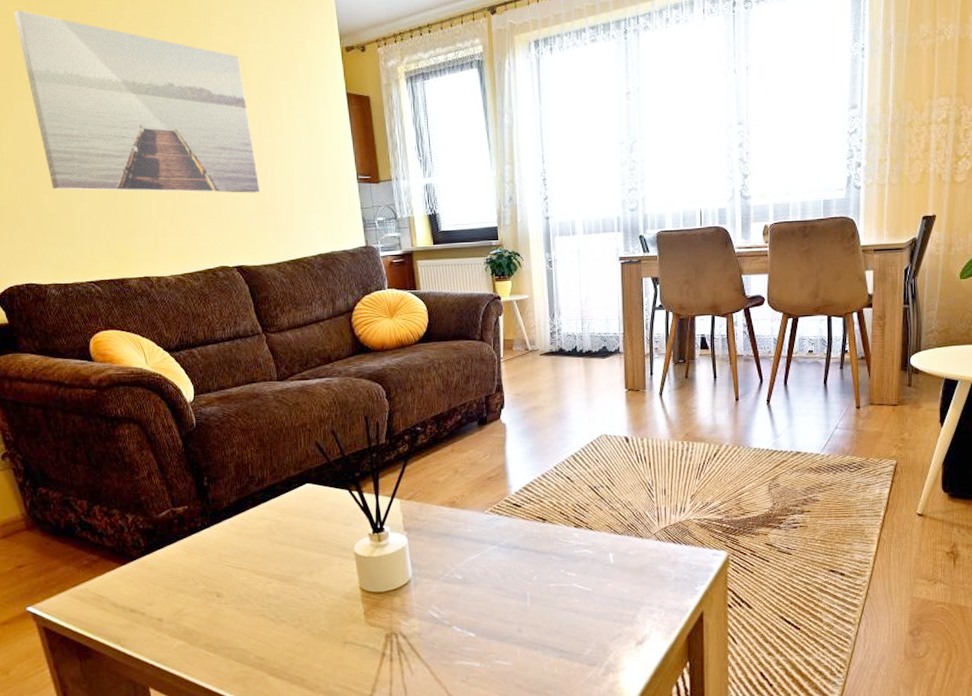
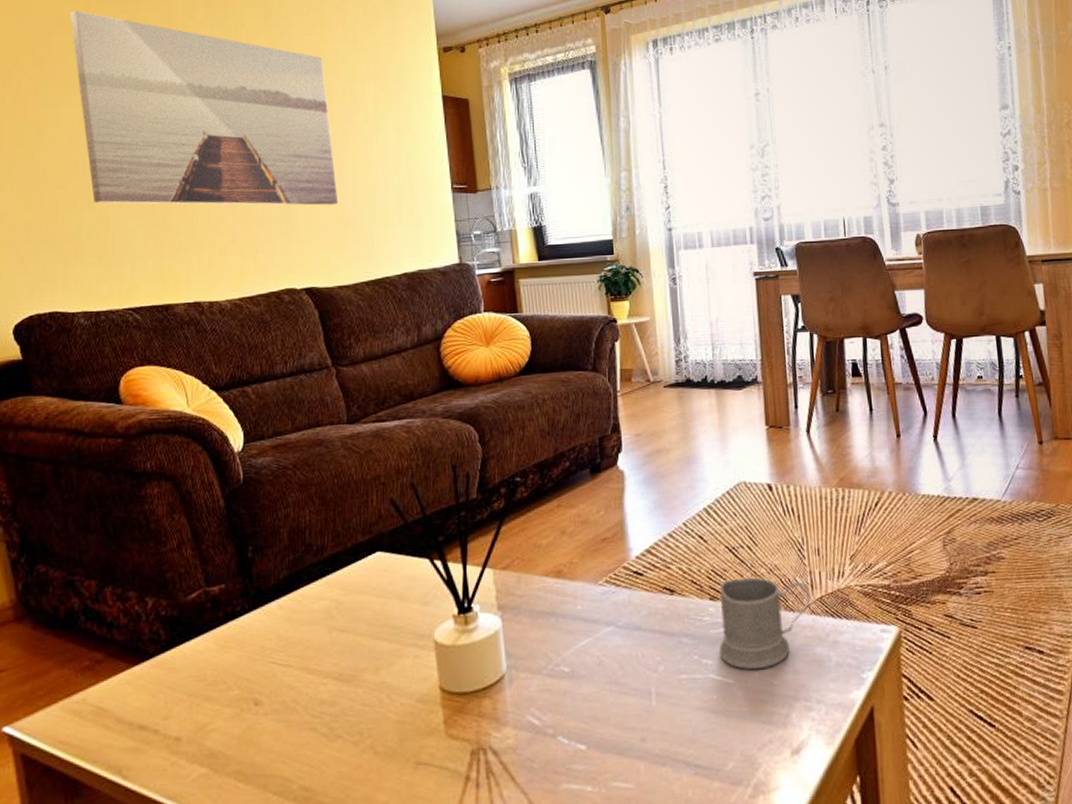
mug: none [582,510,657,582] -> present [719,577,811,670]

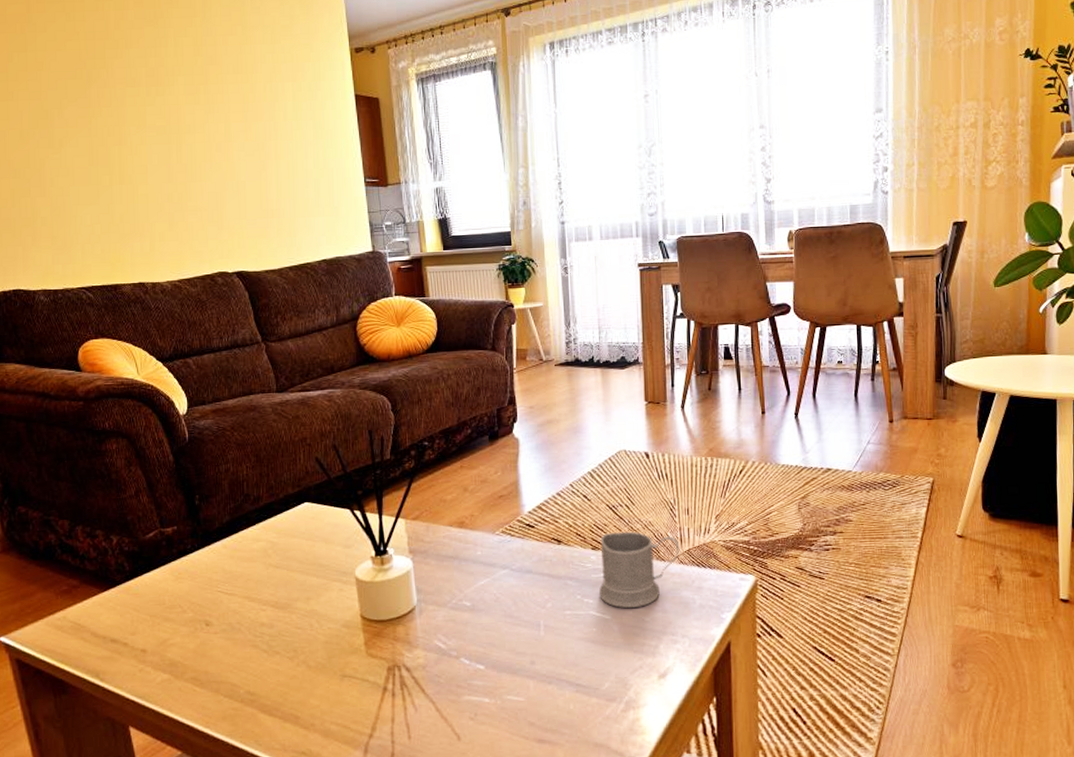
wall art: present [70,11,339,205] -> none [13,10,263,196]

